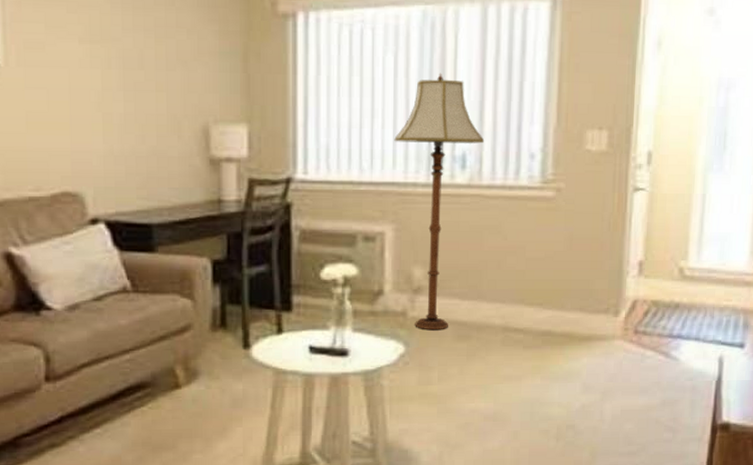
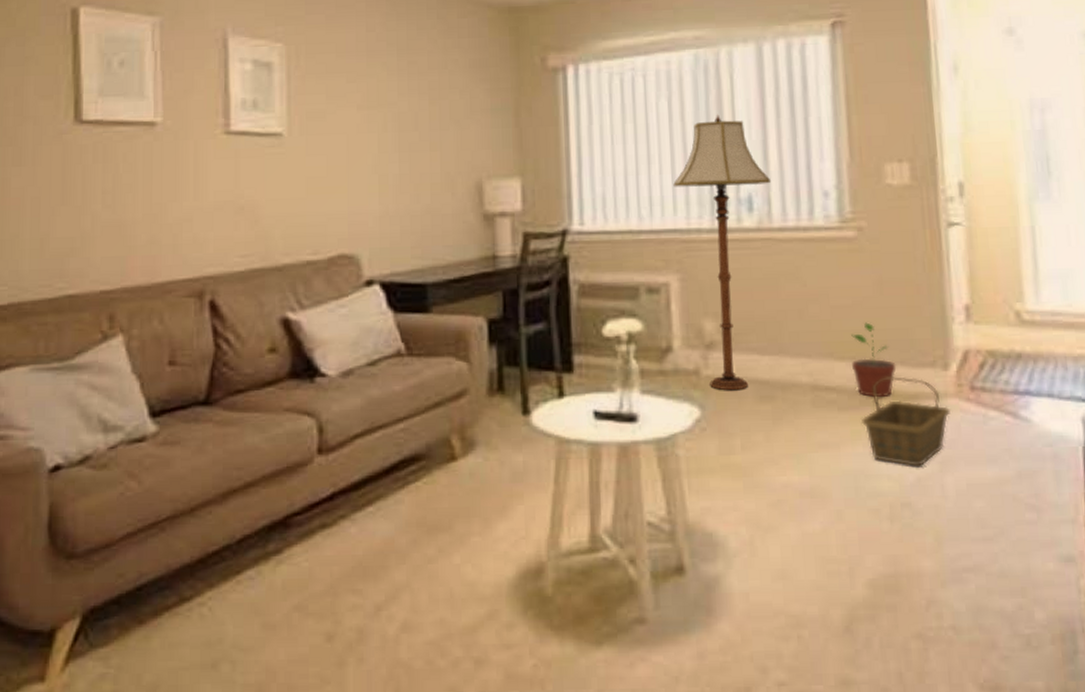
potted plant: none [539,273,576,339] -> present [851,322,897,398]
basket: none [541,321,615,396] -> present [861,377,950,466]

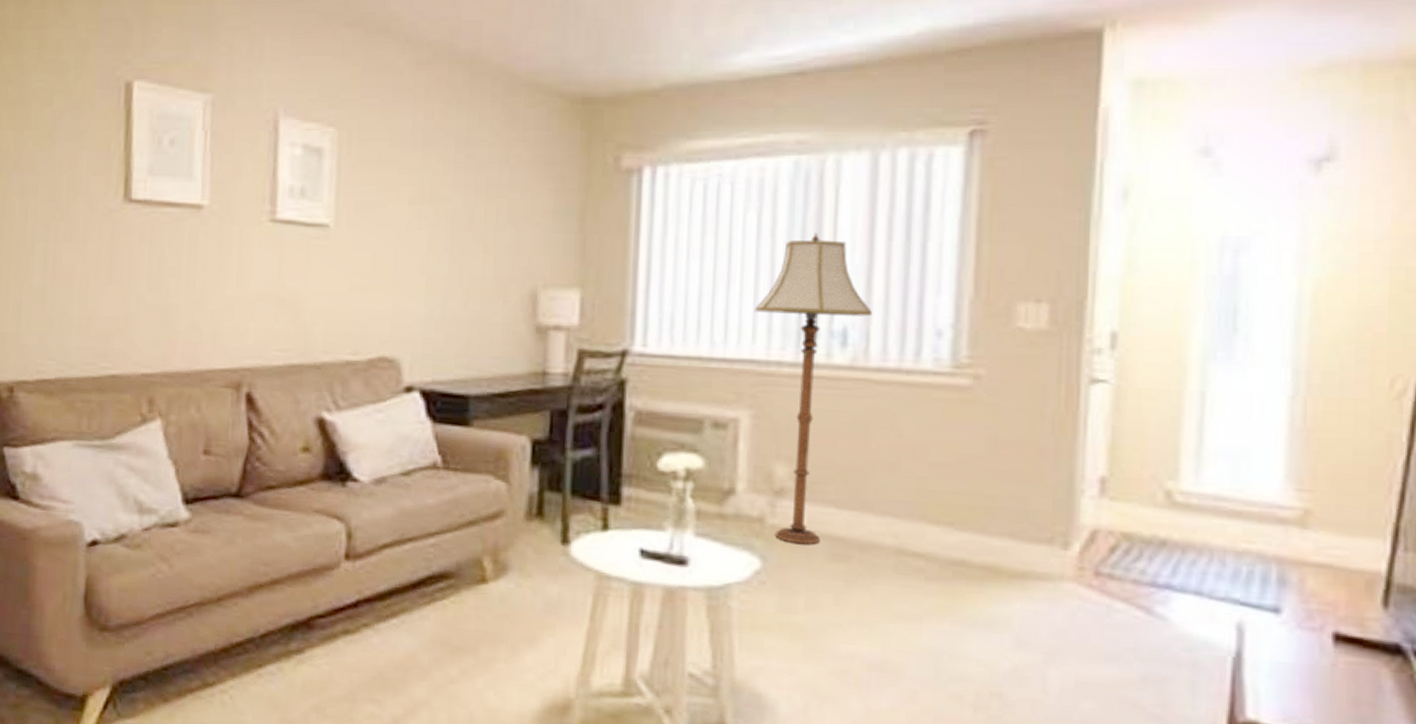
potted plant: present [851,322,897,398] -> none [948,485,1003,572]
basket: present [861,377,950,466] -> none [951,549,1065,654]

